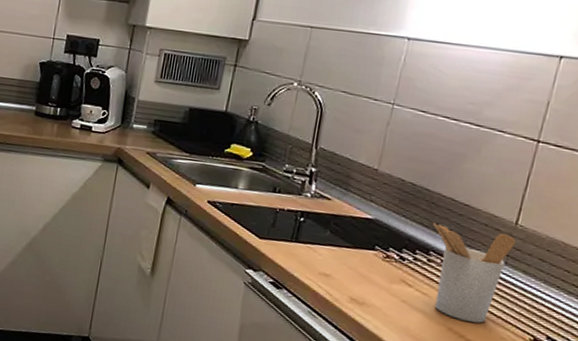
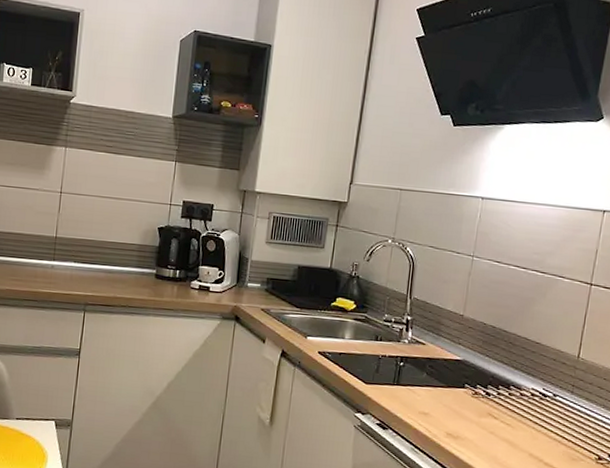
utensil holder: present [432,222,516,323] -> none [511,360,579,447]

